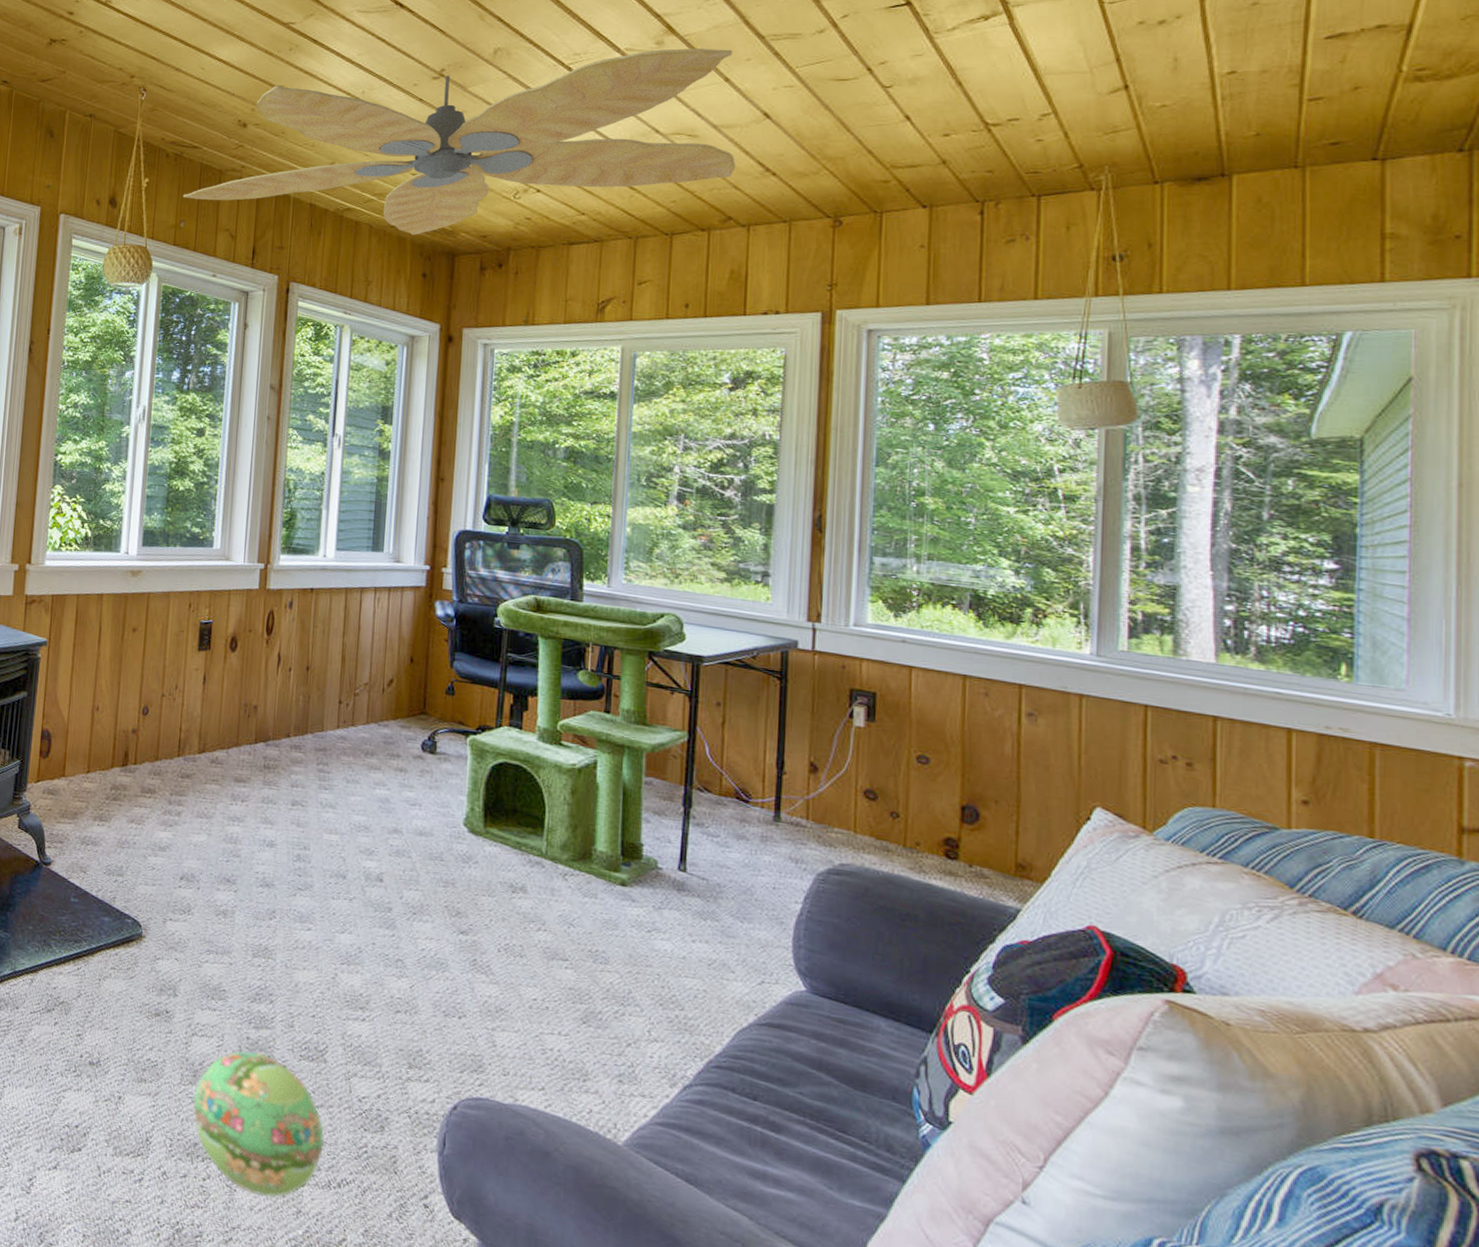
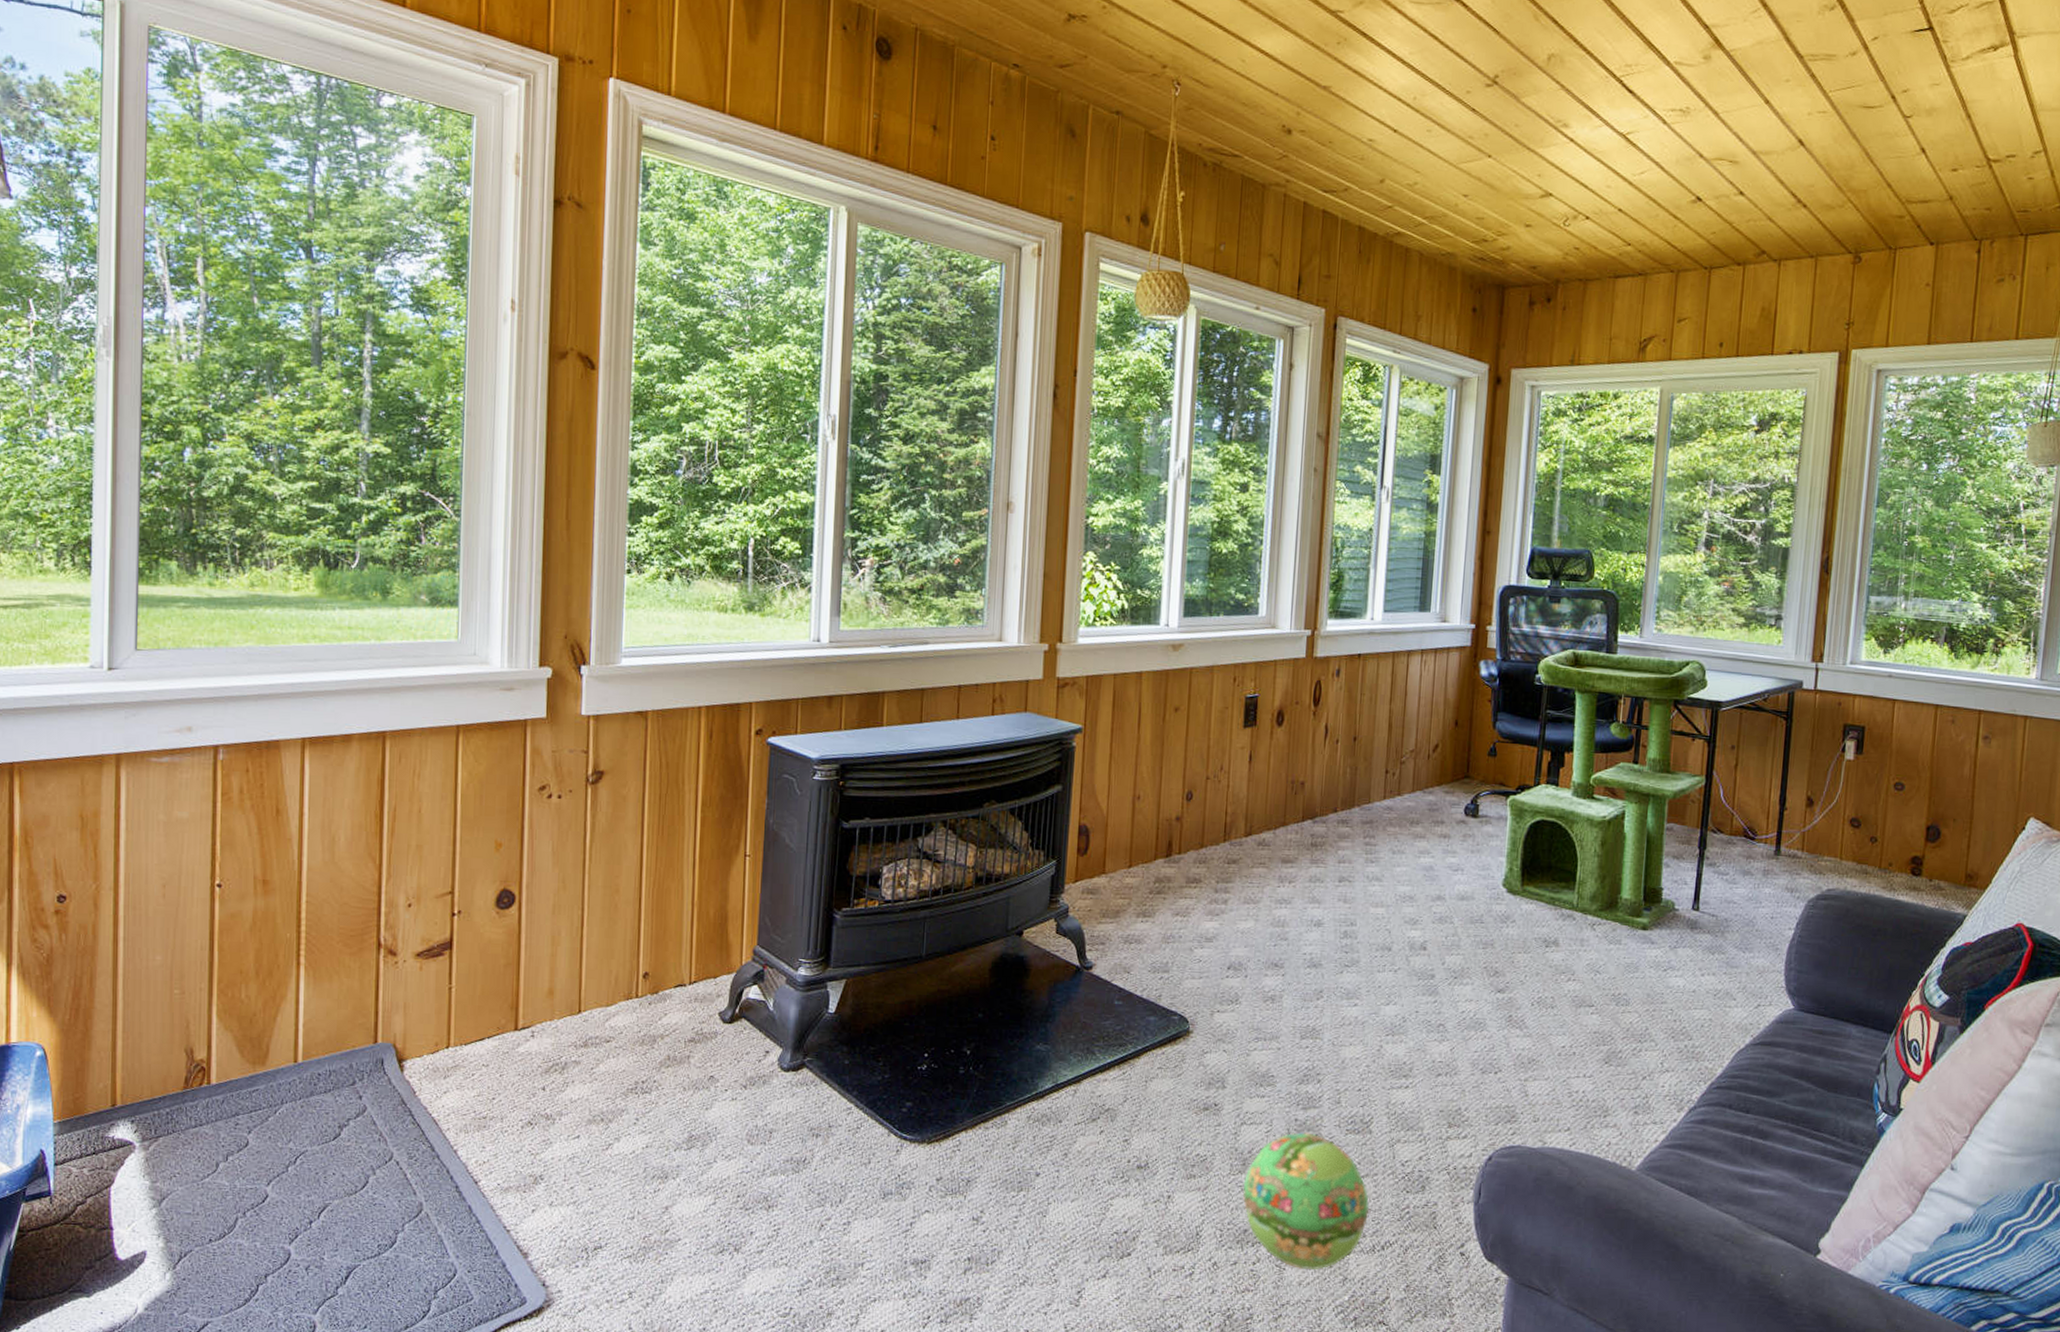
ceiling fan: present [182,48,736,235] -> none [1222,65,1774,265]

